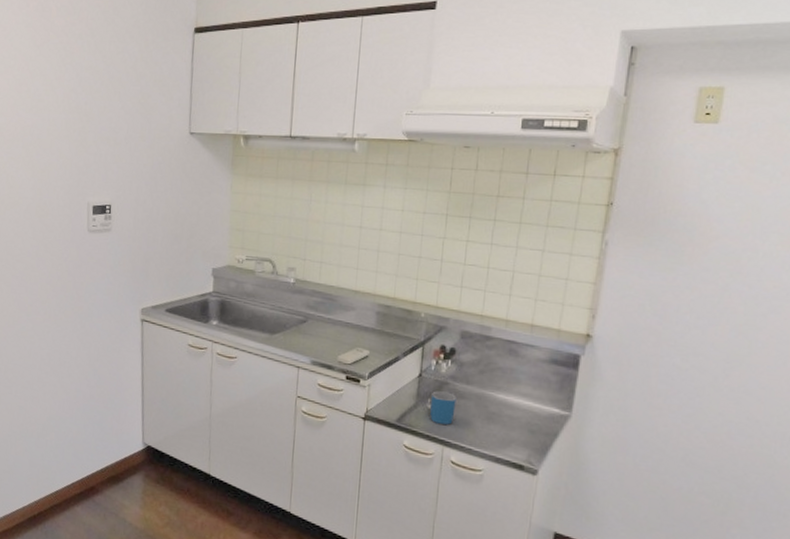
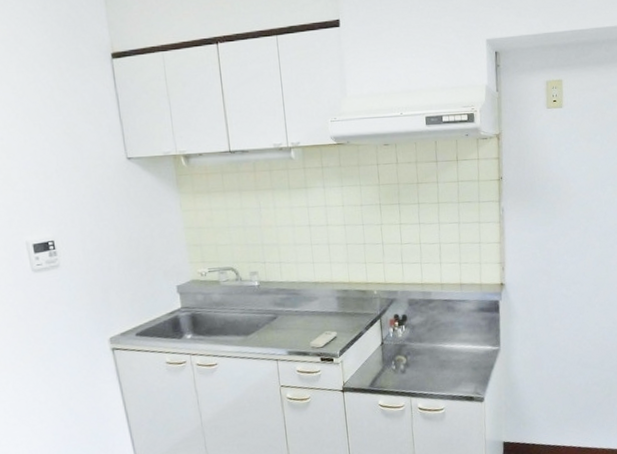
mug: present [430,391,457,425] -> none [394,352,415,380]

